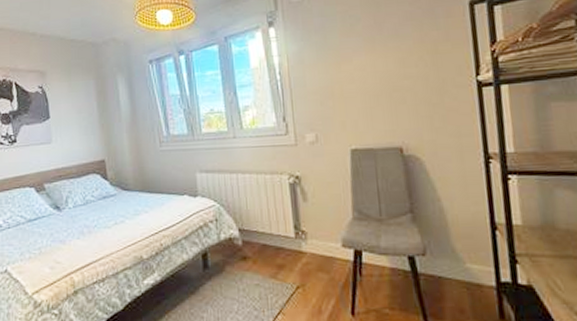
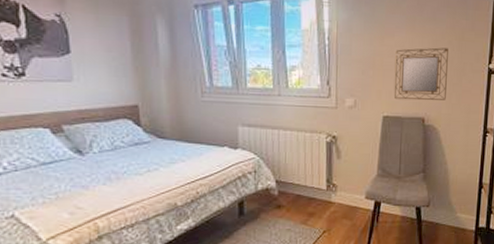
home mirror: none [356,65,426,130] -> present [394,47,448,101]

